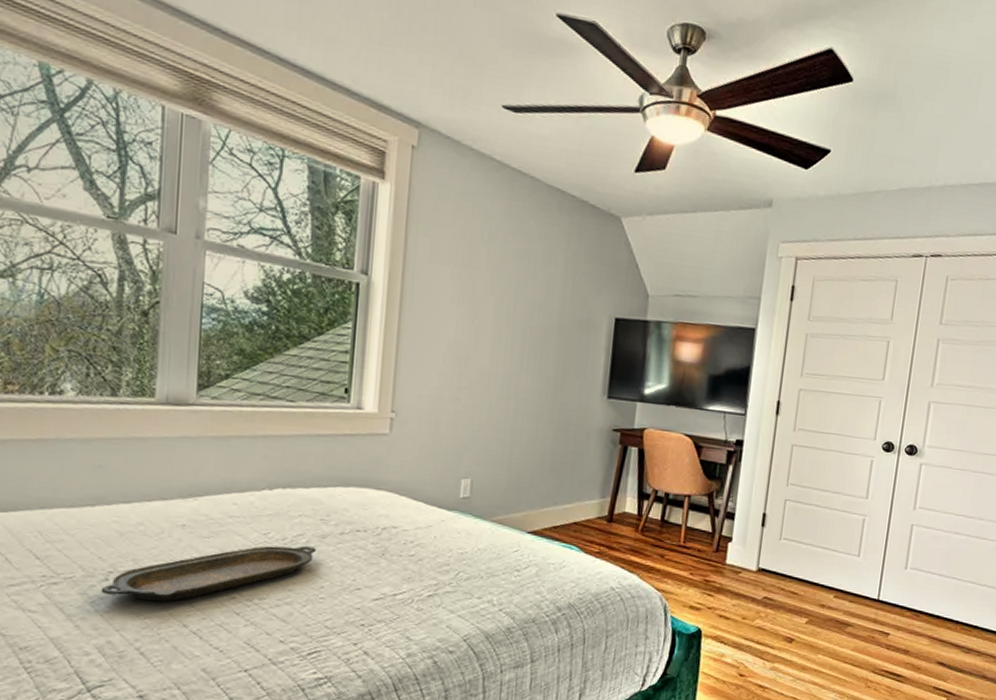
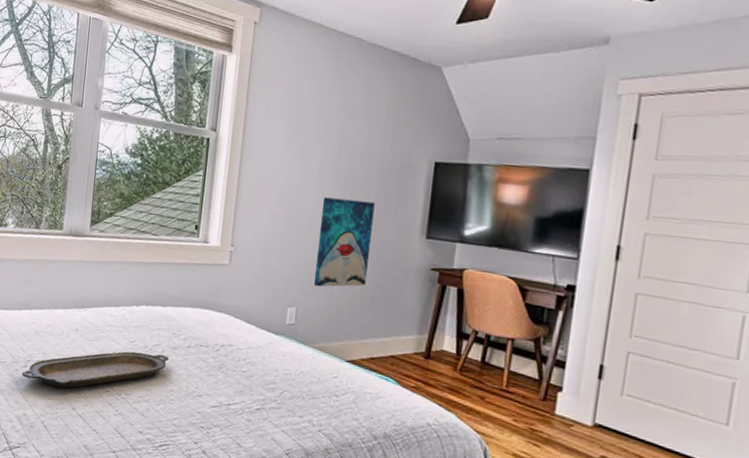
wall art: none [489,354,555,455] -> present [313,197,375,287]

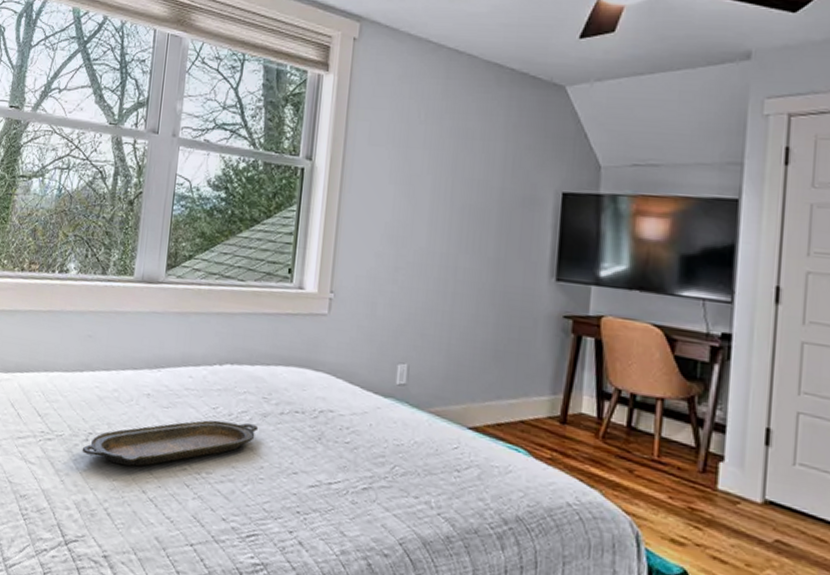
wall art: present [313,197,375,287] -> none [427,234,496,340]

